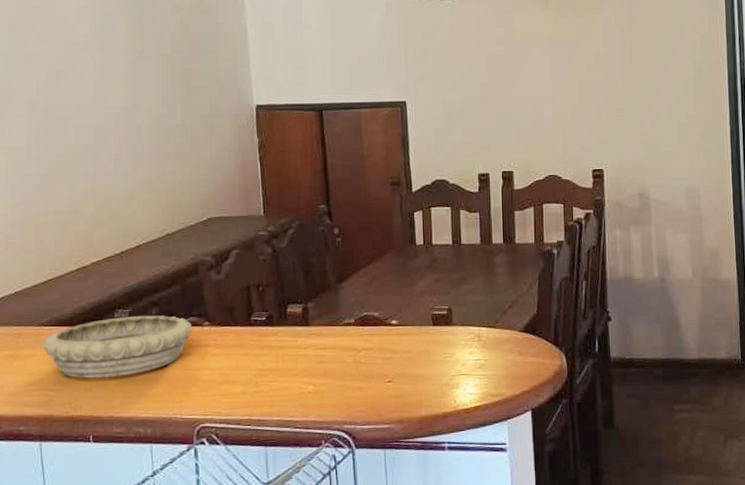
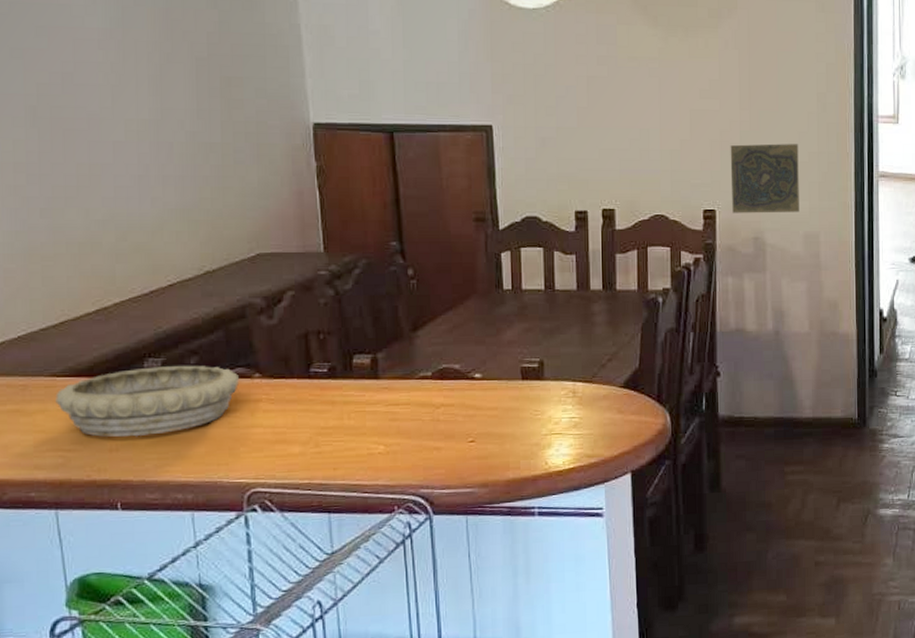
decorative tile: none [615,108,680,172] -> present [730,143,799,213]

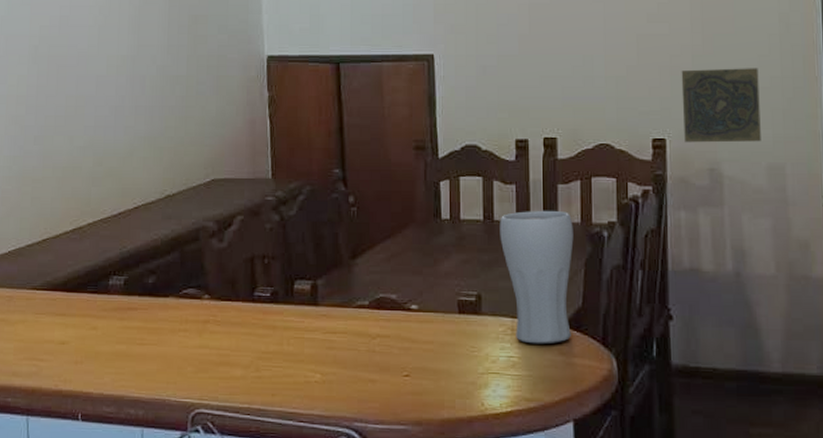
decorative bowl: present [55,365,240,437] -> none [34,283,191,350]
drinking glass: none [561,278,631,405] -> present [500,210,574,344]

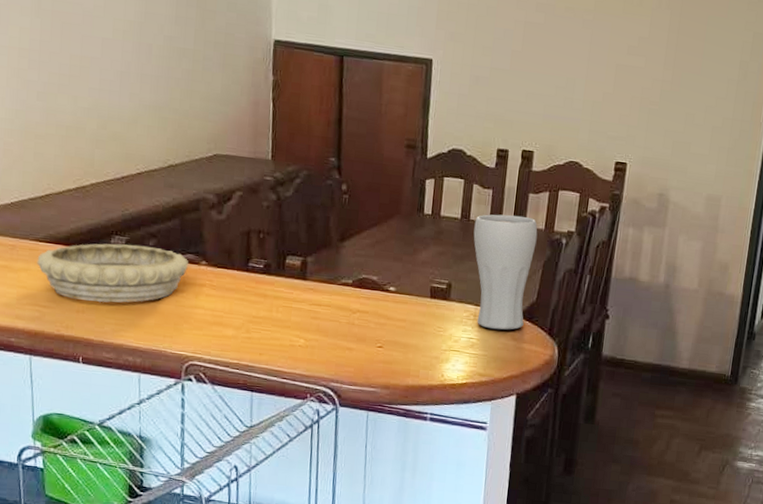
decorative bowl: none [34,283,191,350] -> present [37,243,189,303]
decorative tile: present [681,68,761,143] -> none [642,103,715,175]

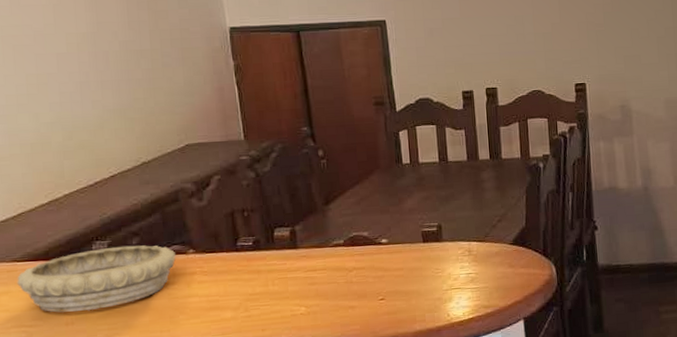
drinking glass: present [473,214,538,330] -> none [453,149,518,261]

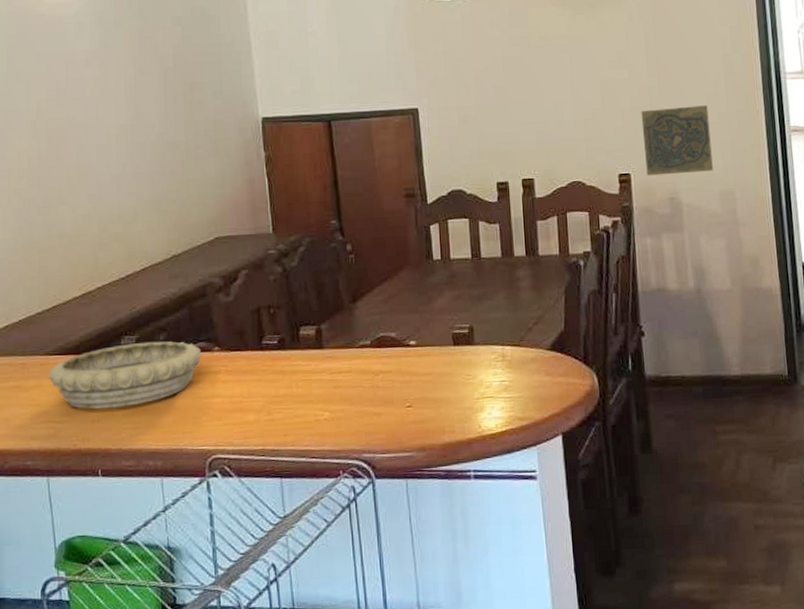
decorative tile: none [595,21,660,85] -> present [641,105,713,176]

